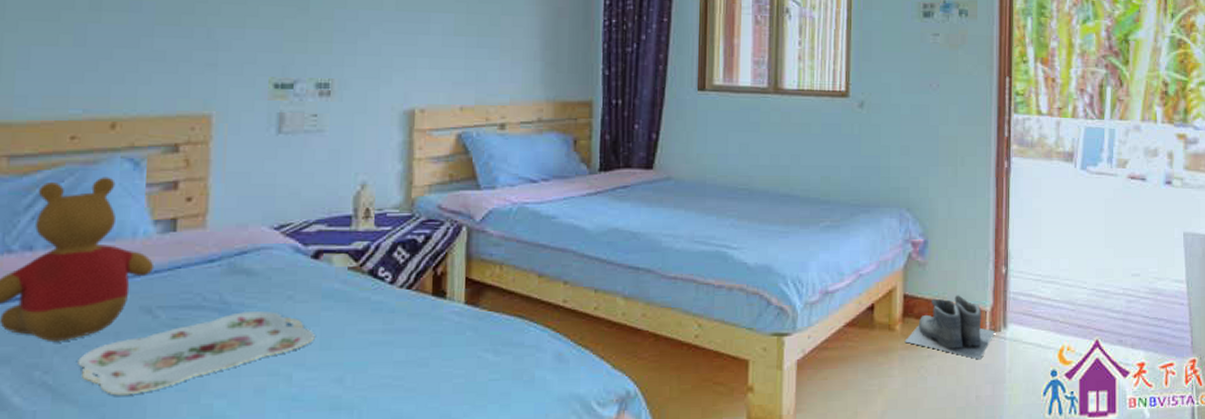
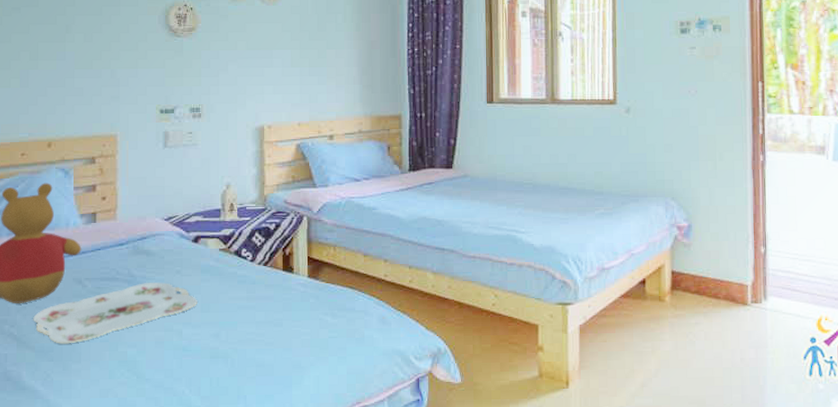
boots: present [904,295,995,360] -> none [674,271,756,327]

